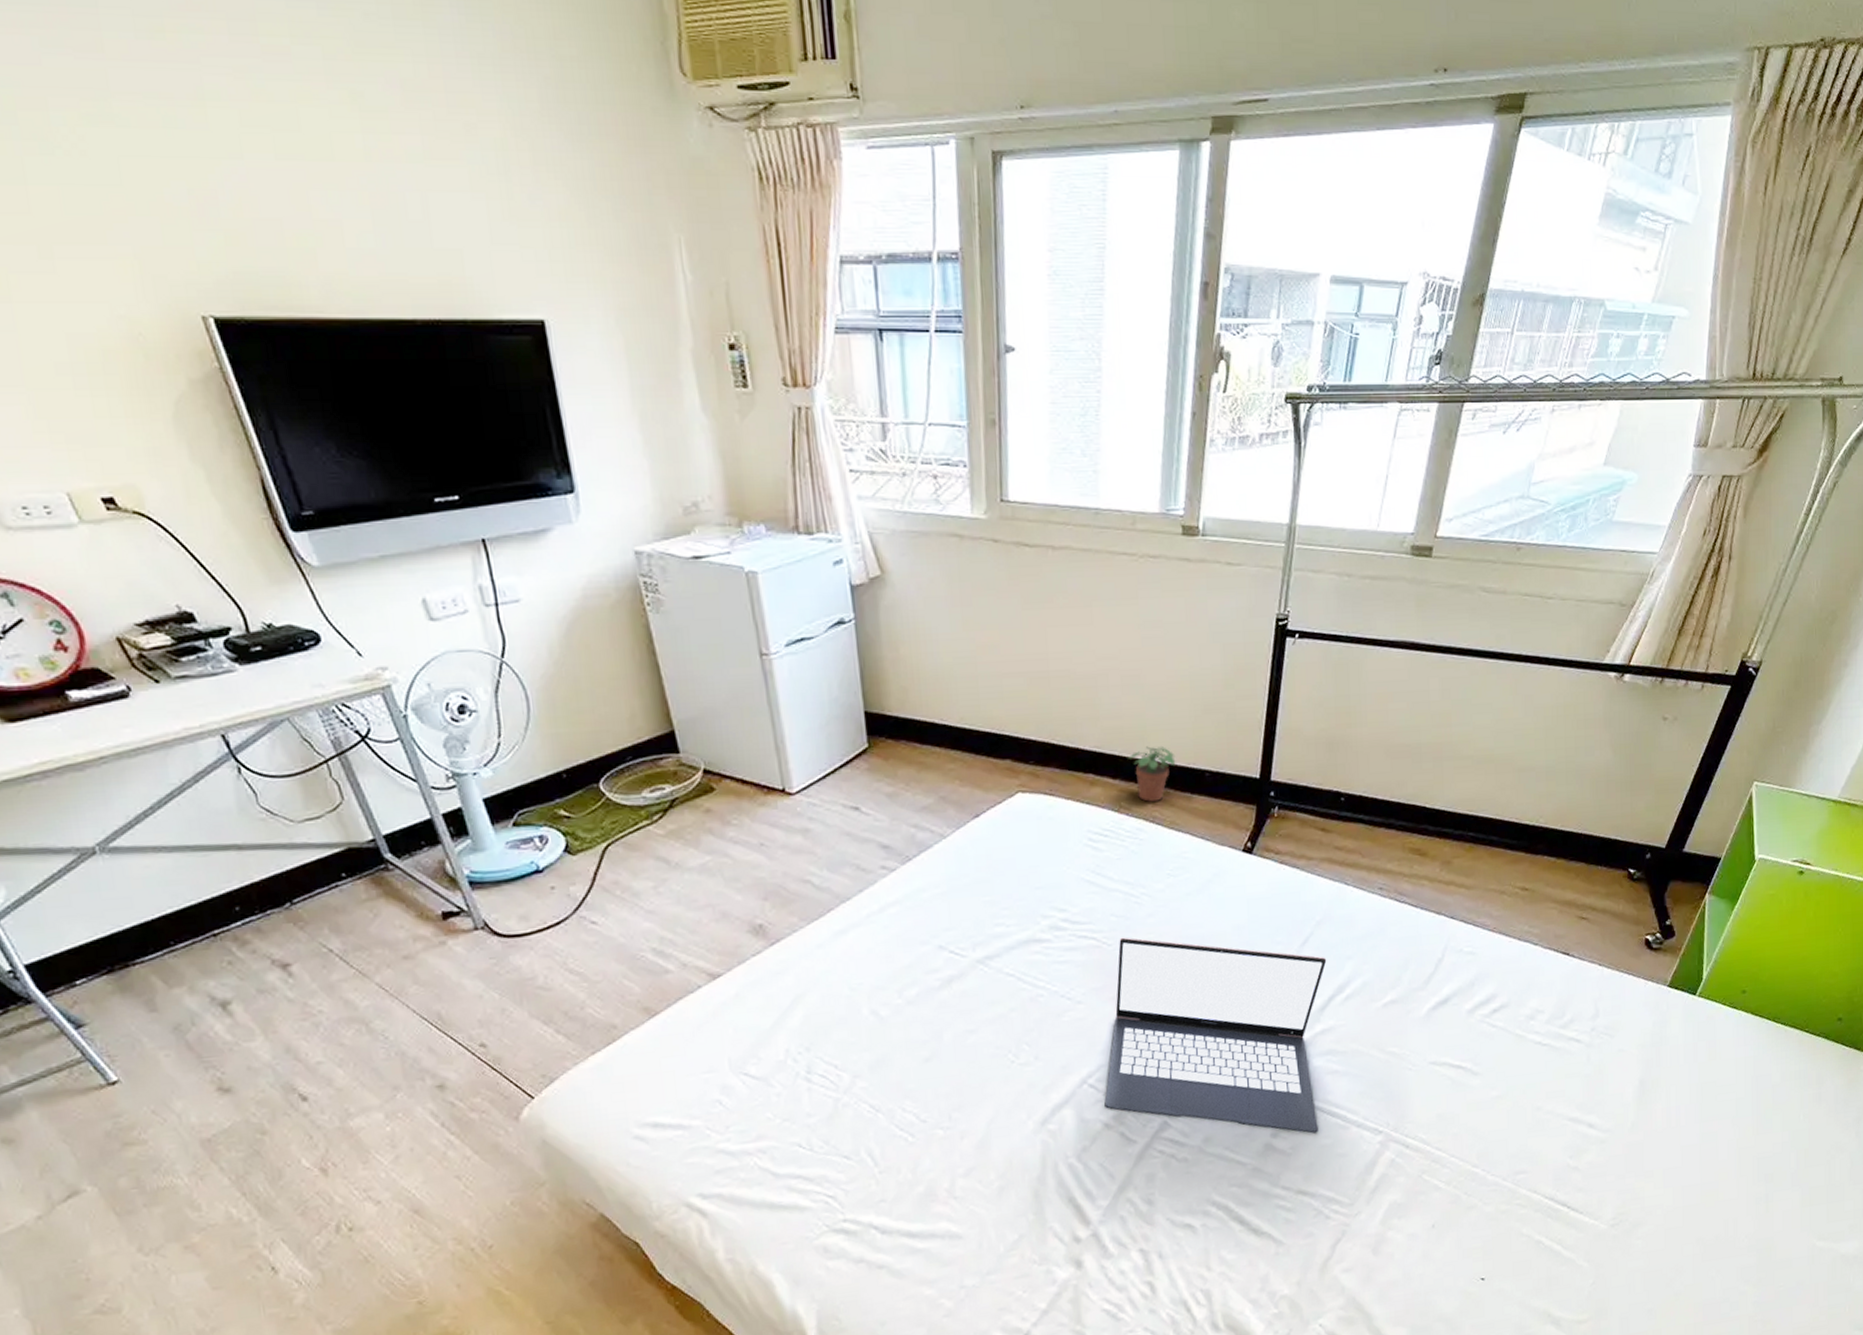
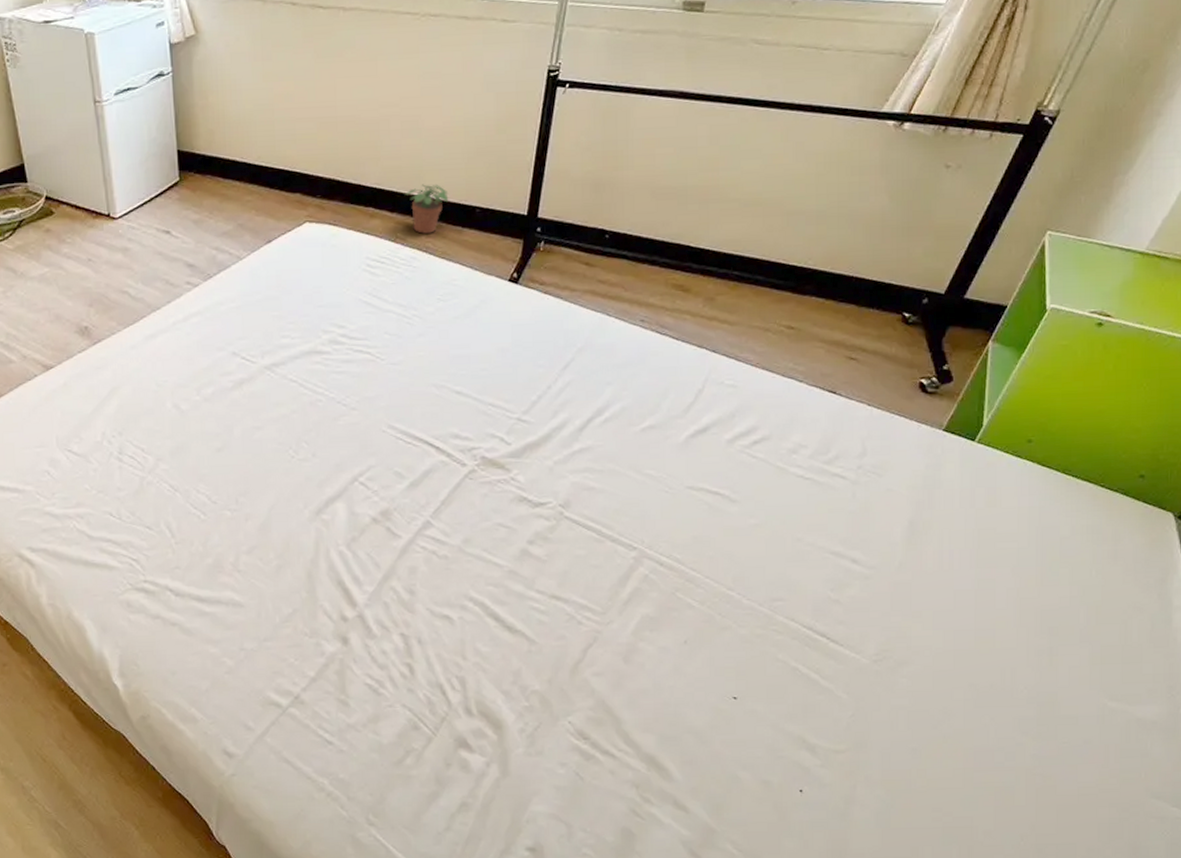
laptop: present [1104,937,1327,1133] -> none [373,353,587,544]

